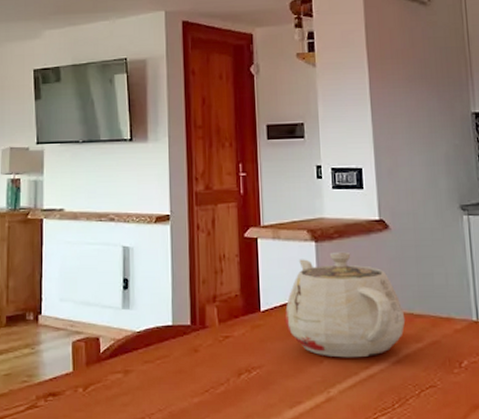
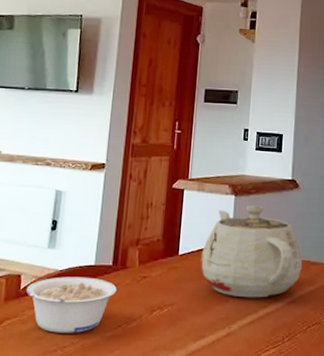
legume: none [106,338,199,399] -> present [26,276,117,333]

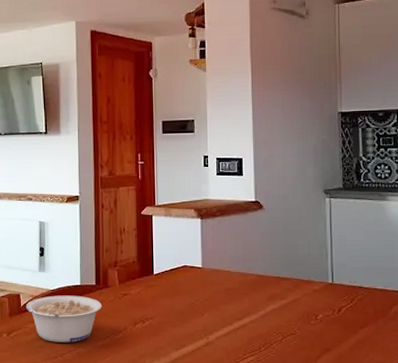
teapot: present [199,205,303,298] -> none [173,227,273,312]

